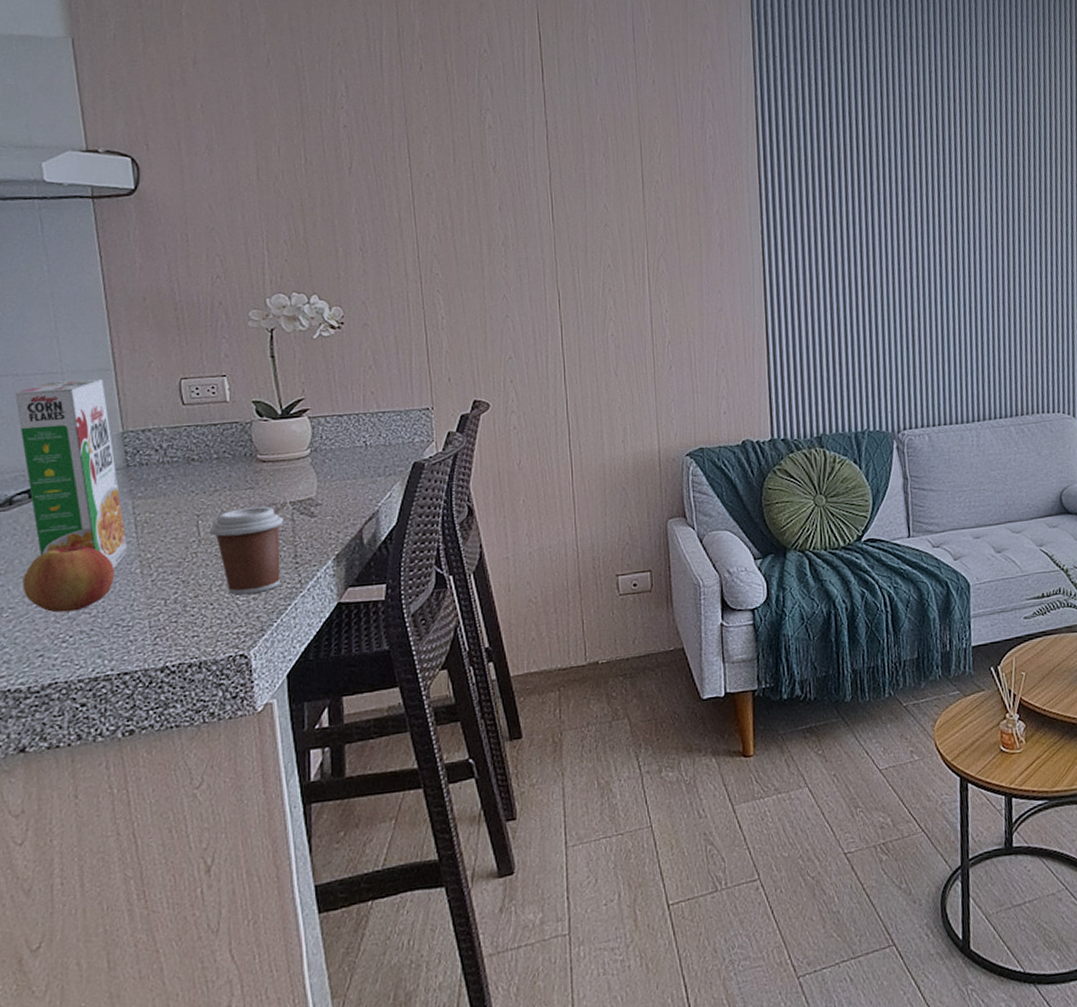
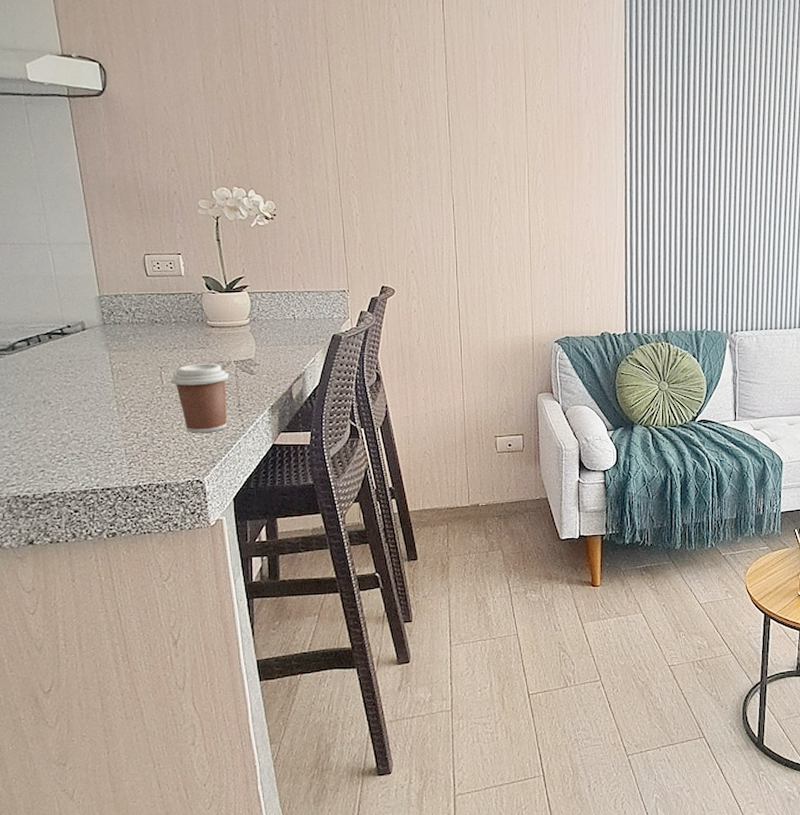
cereal box: present [15,378,127,569] -> none [13,250,106,406]
apple: present [22,542,114,613] -> none [25,383,96,438]

